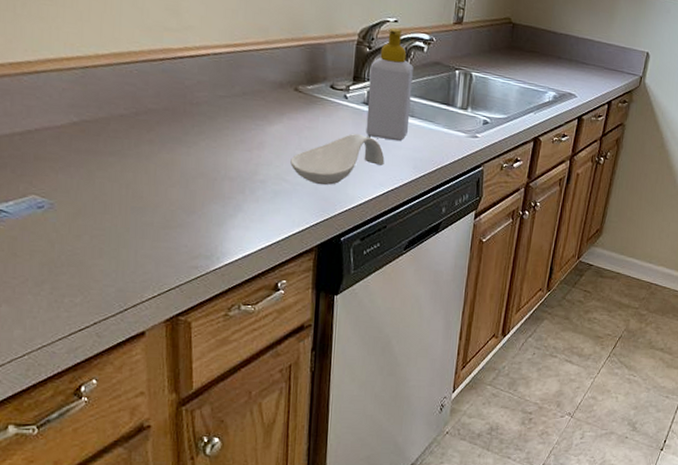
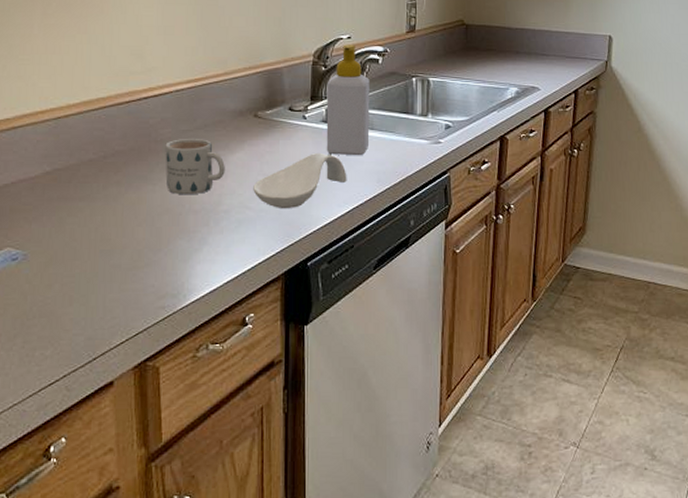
mug: none [200,104,263,162] -> present [165,139,225,195]

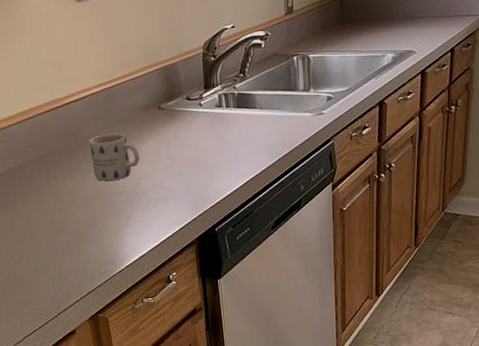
spoon rest: present [253,152,347,209] -> none [164,134,243,186]
soap bottle: present [326,44,370,156] -> none [217,33,259,135]

